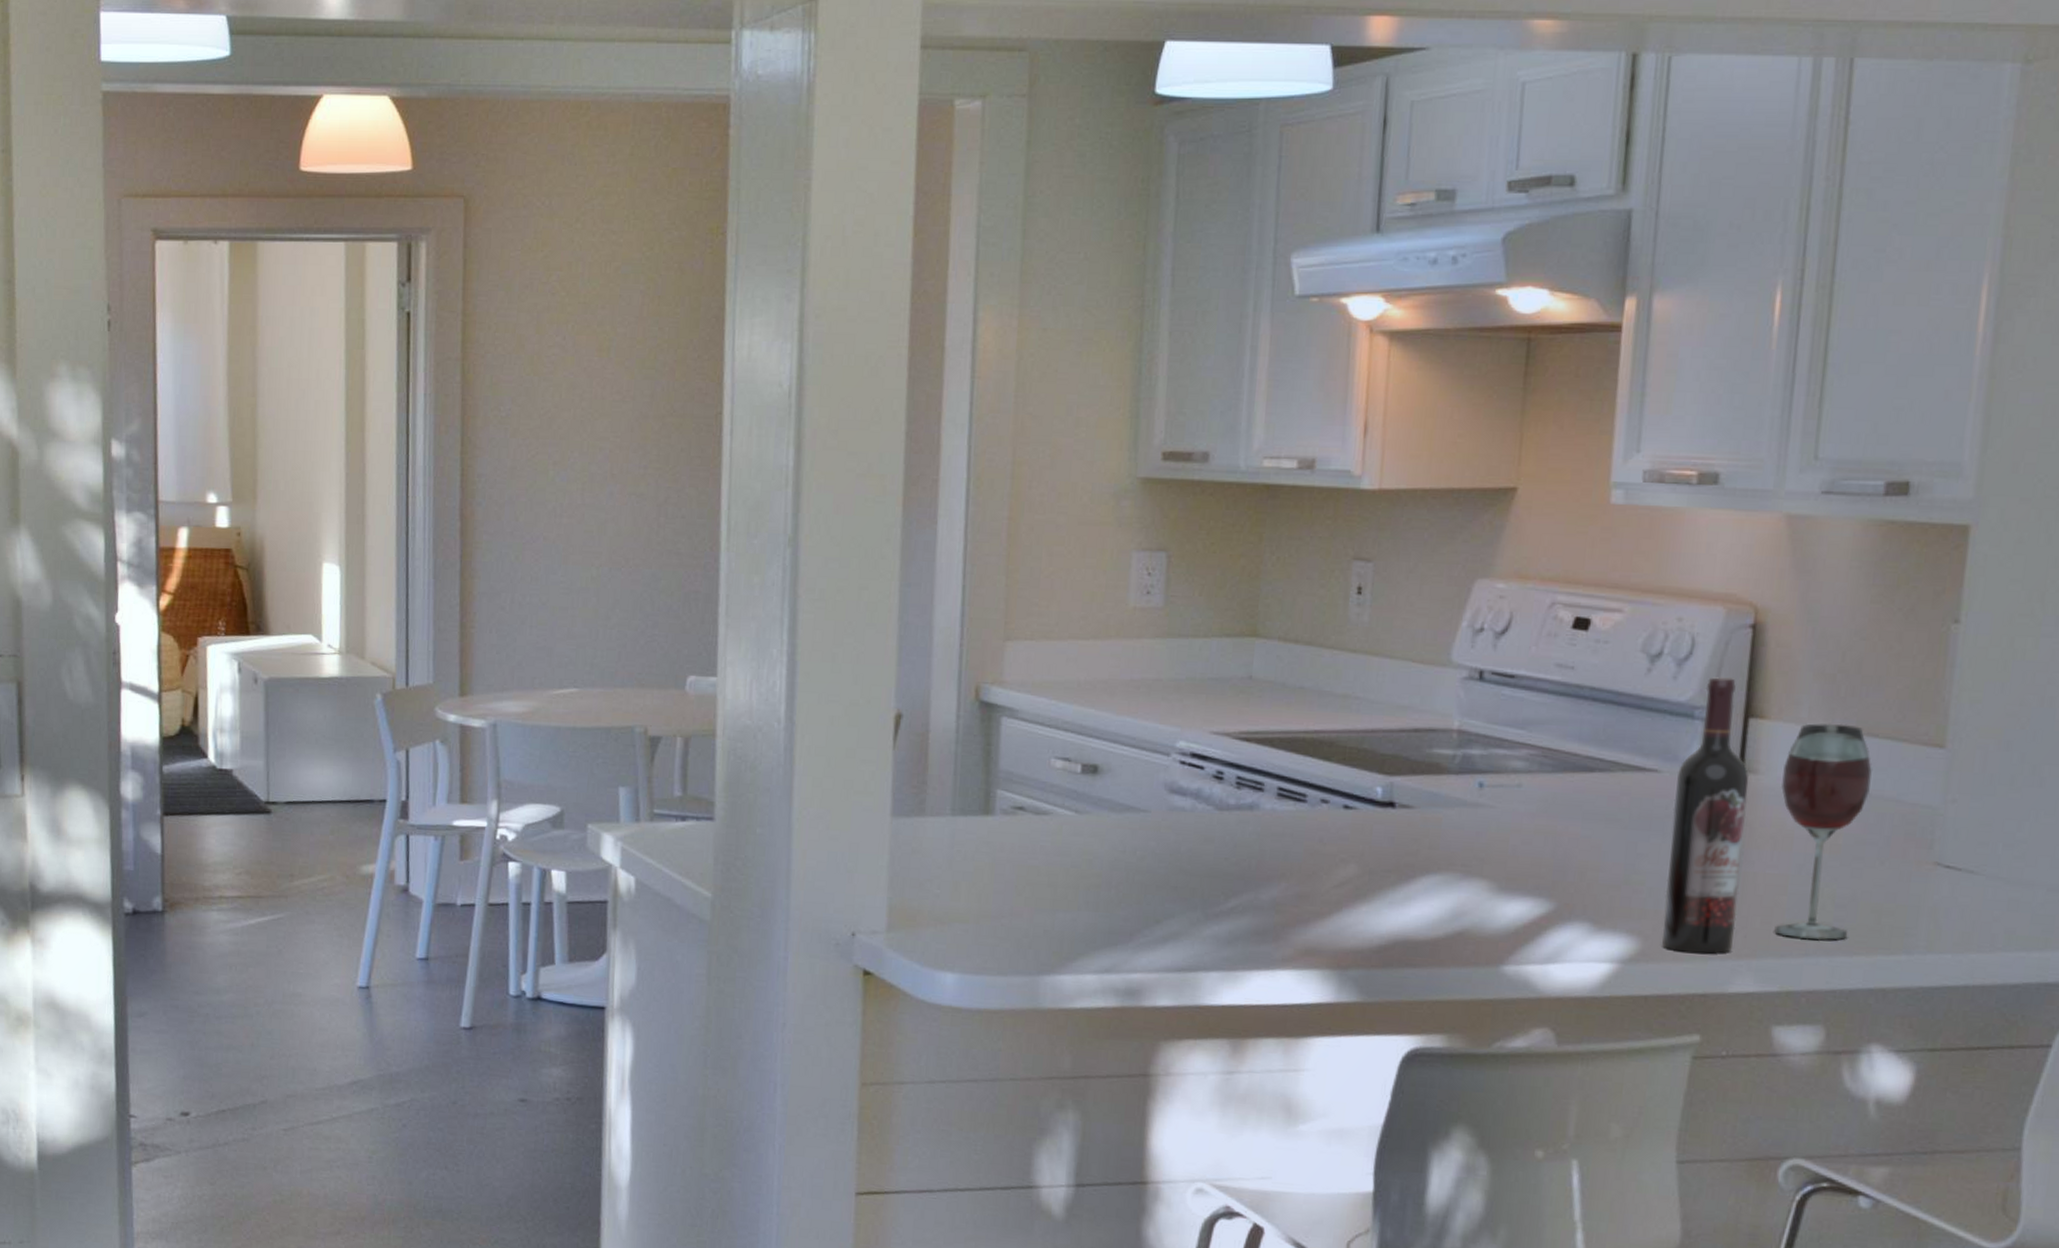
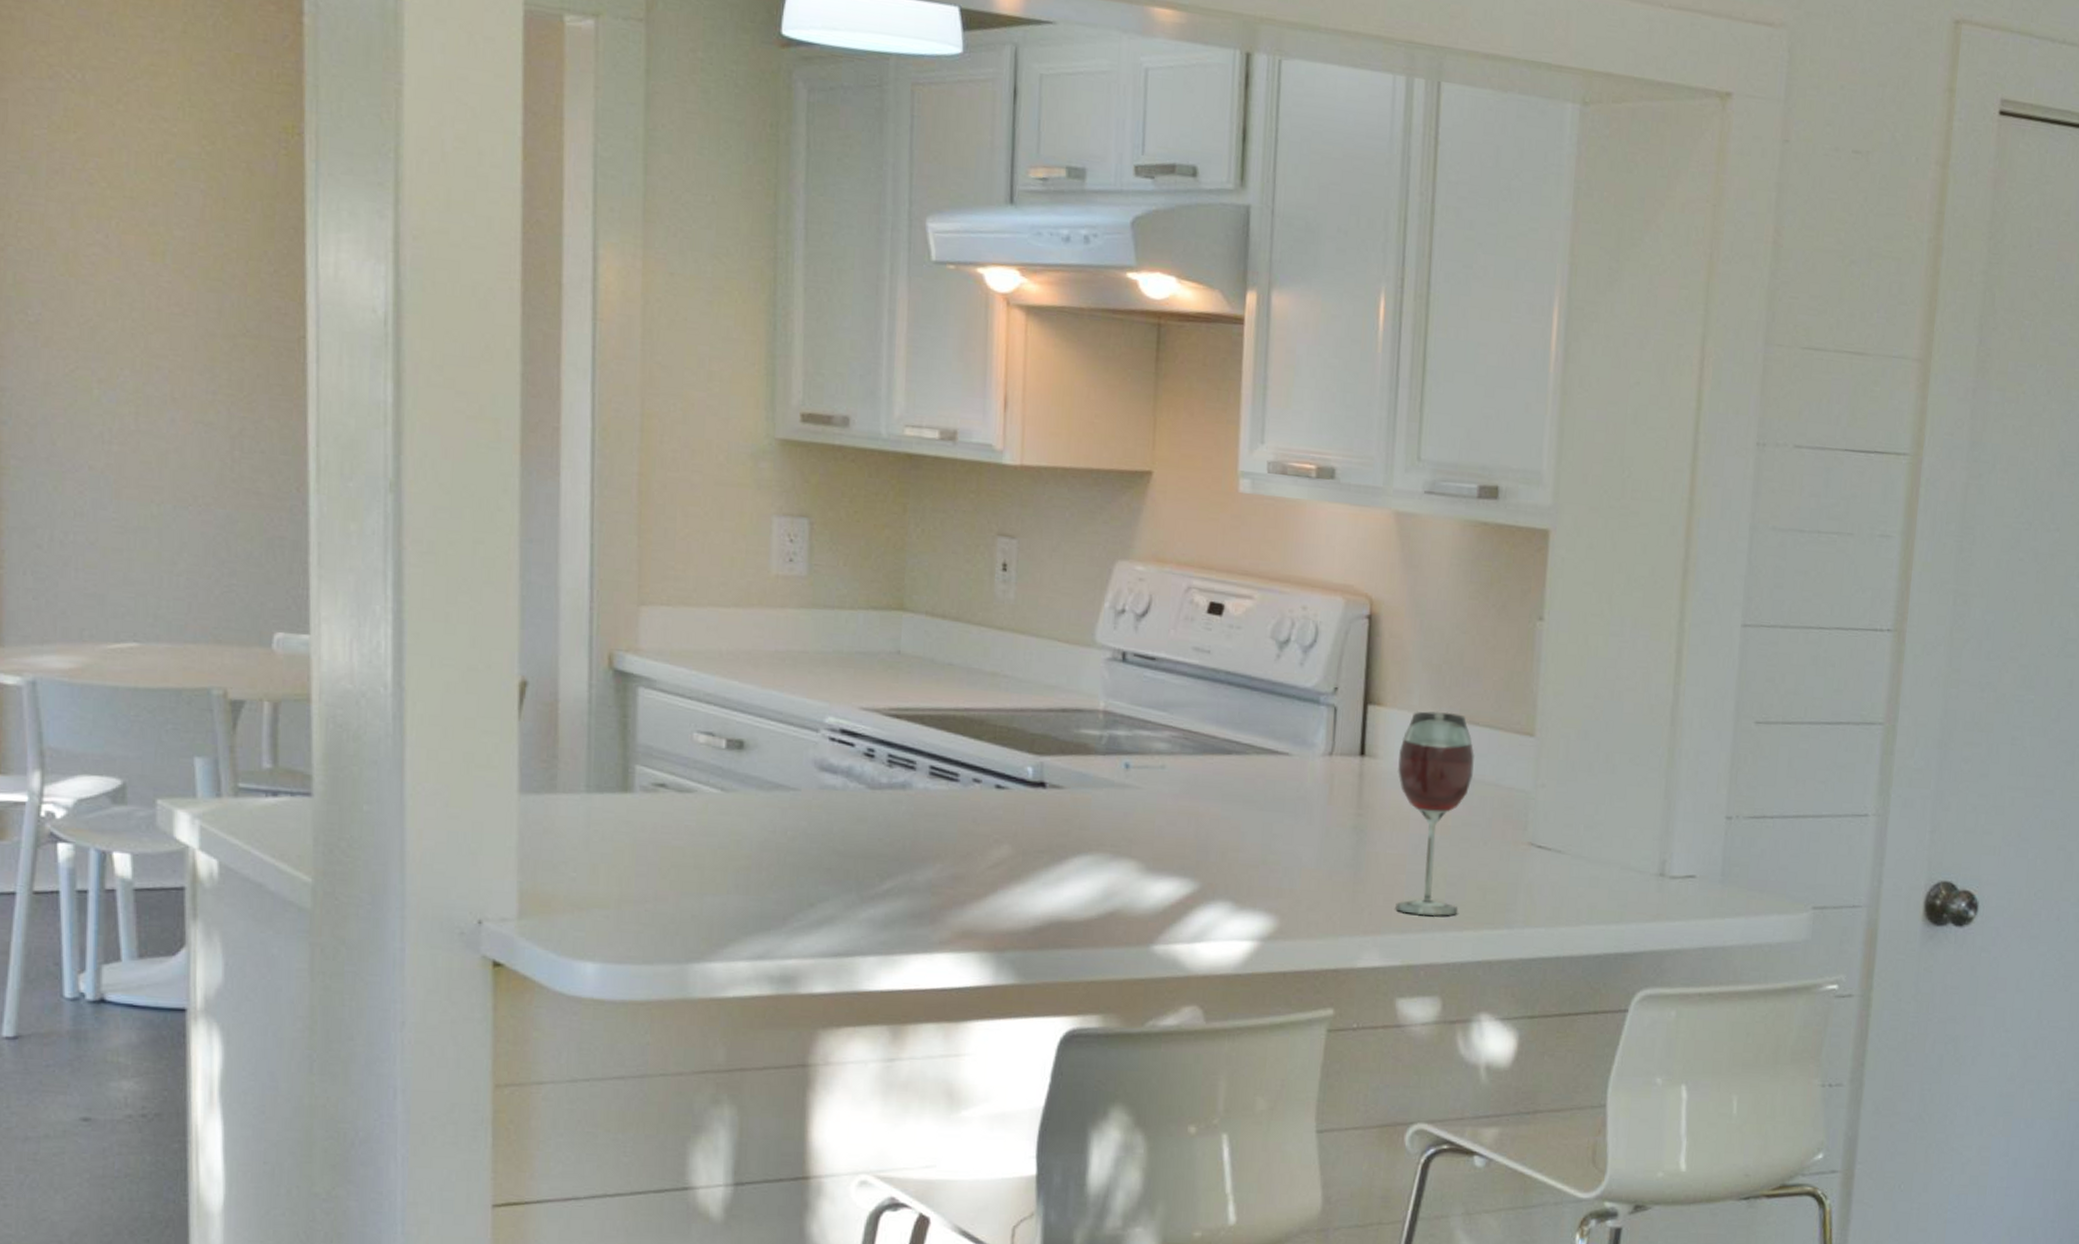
wine bottle: present [1662,676,1750,953] -> none [1297,664,1370,930]

